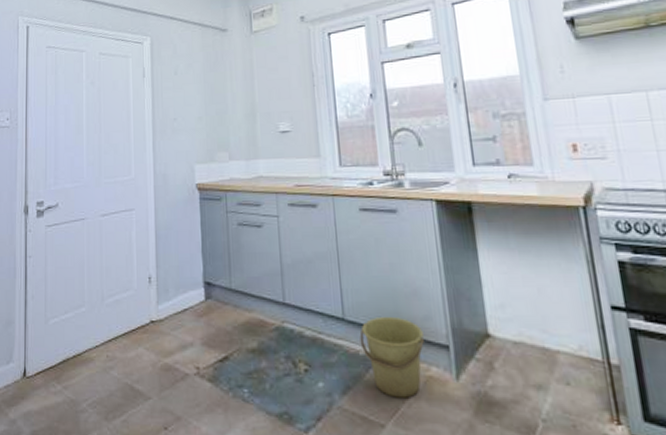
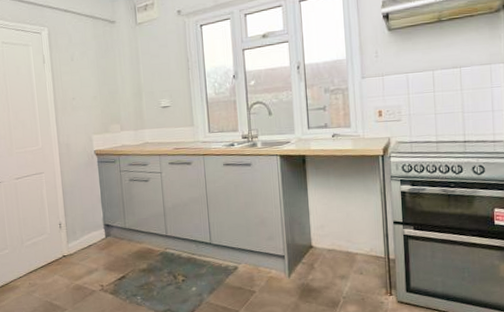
bucket: present [359,316,424,398] -> none [222,239,268,293]

